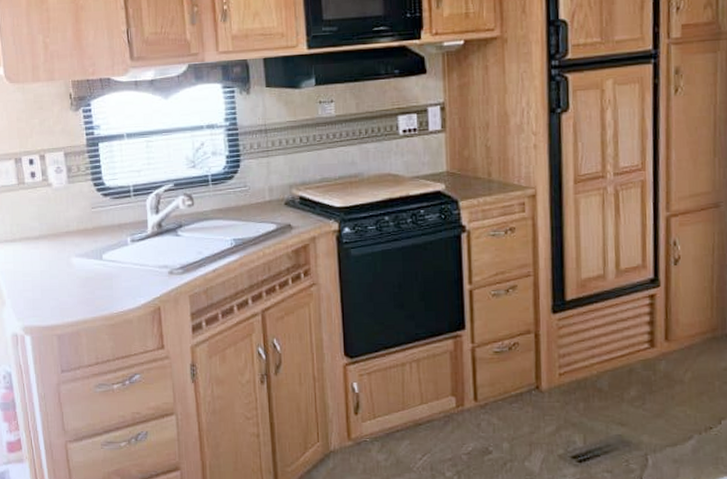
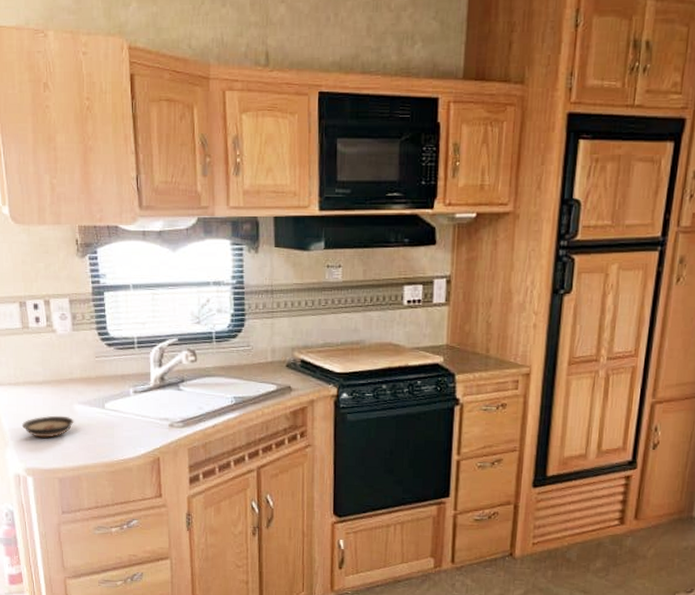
saucer: none [18,270,72,294] -> present [21,415,74,438]

